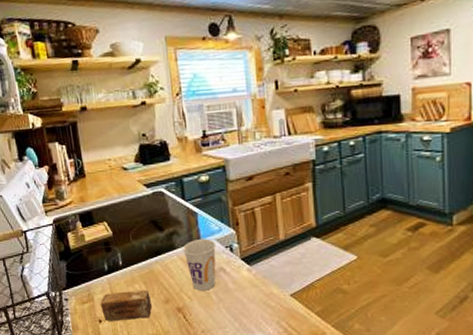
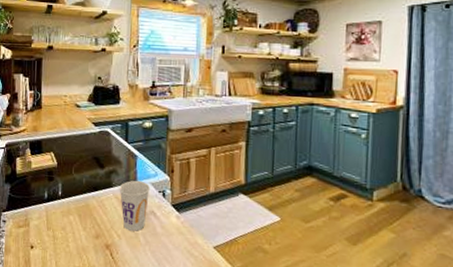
soap bar: present [100,290,153,321] -> none [34,220,83,251]

